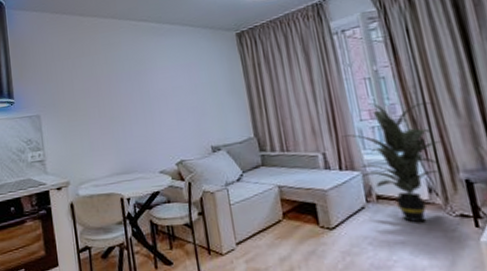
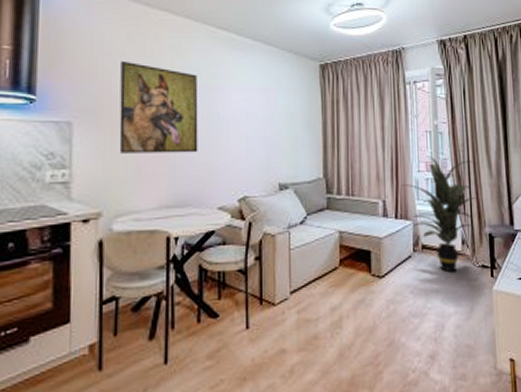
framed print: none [67,62,136,135] -> present [119,60,198,153]

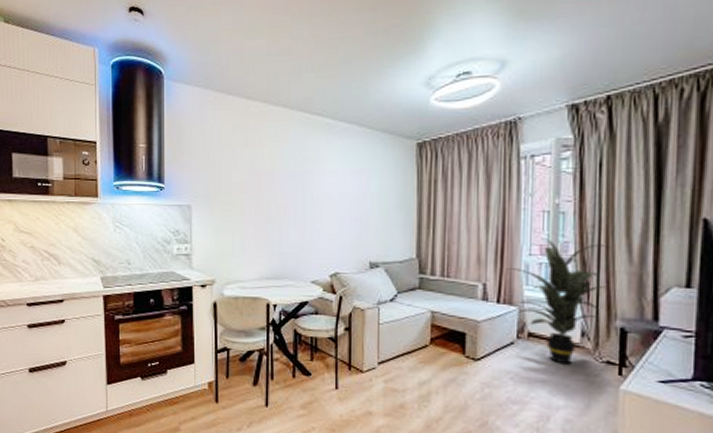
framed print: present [119,60,198,153] -> none [227,151,294,232]

